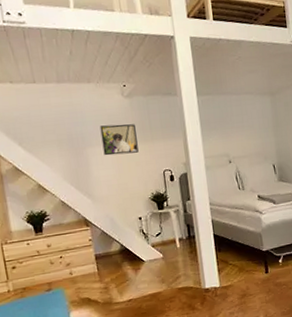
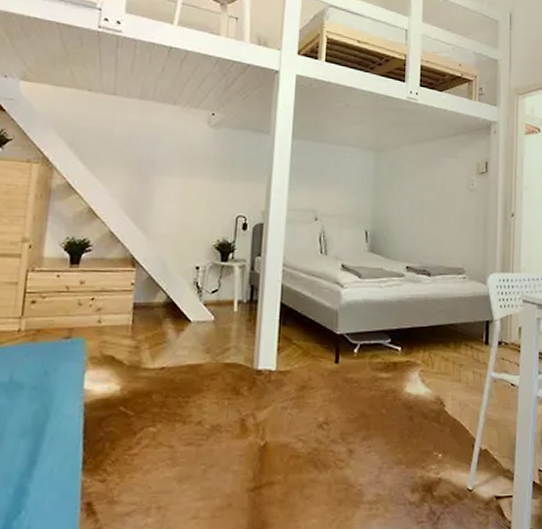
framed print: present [99,124,139,156] -> none [172,153,215,190]

